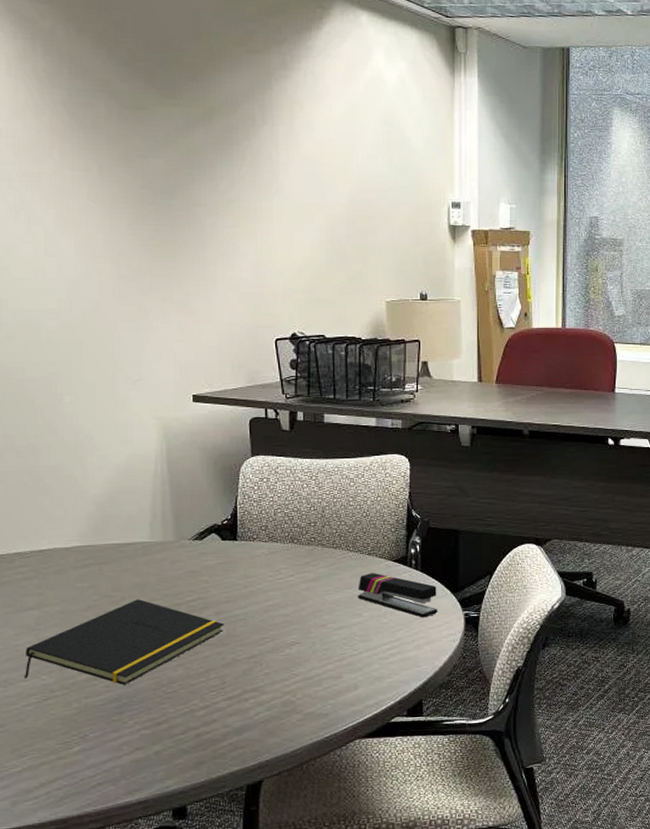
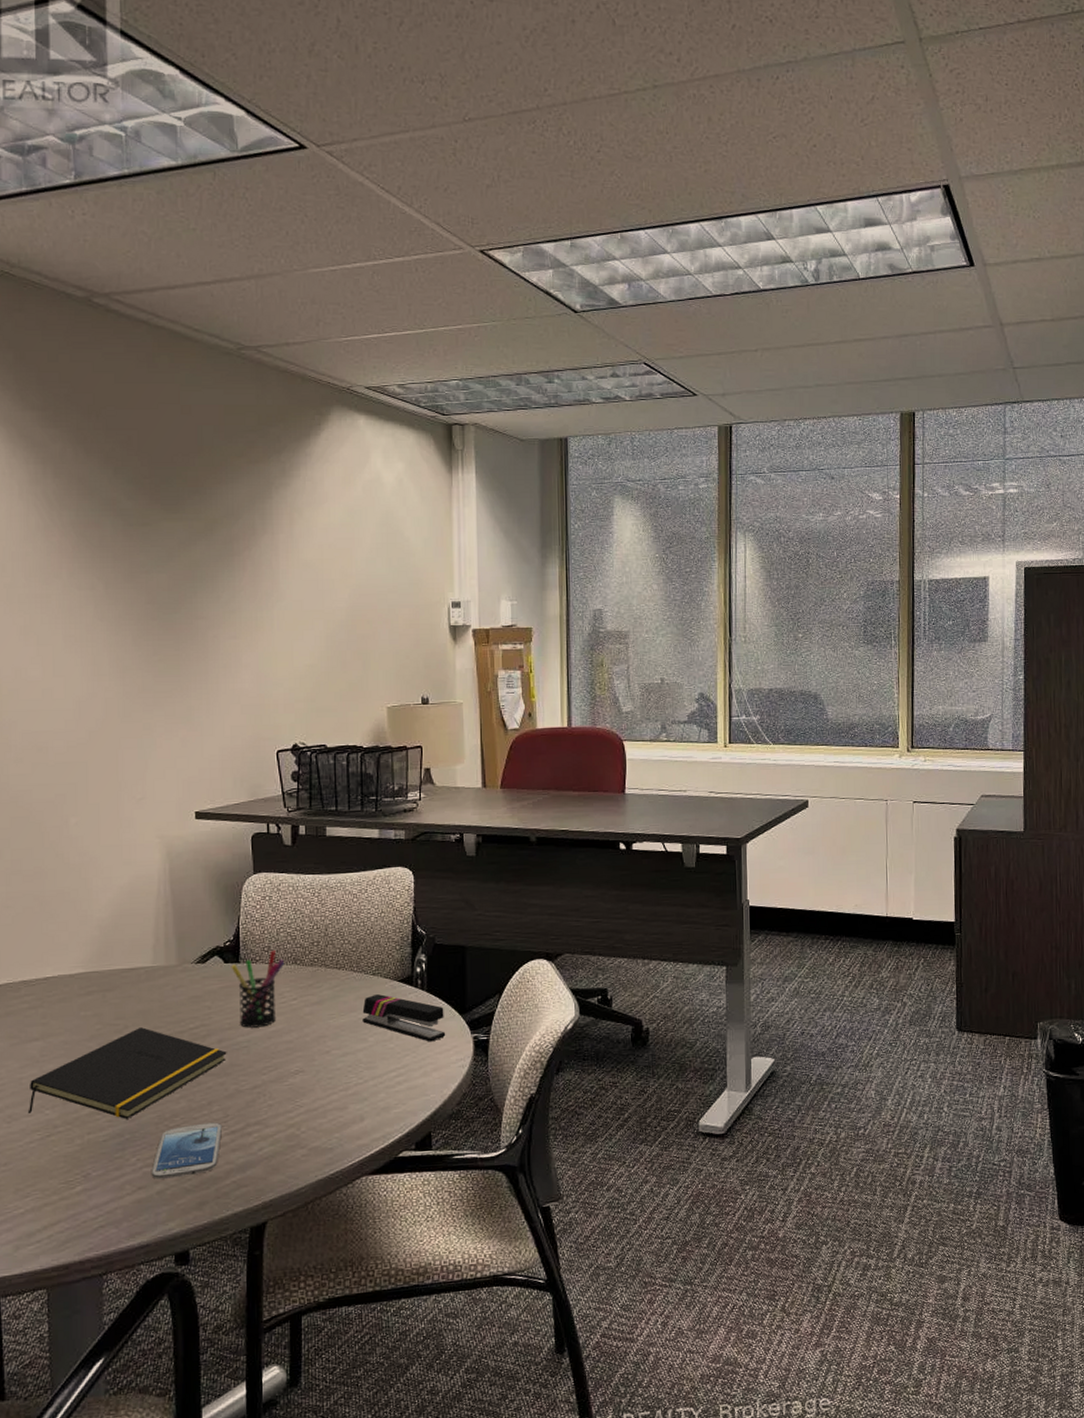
smartphone: none [148,689,219,741] -> present [151,1122,222,1179]
pen holder: none [228,530,282,602] -> present [231,951,285,1028]

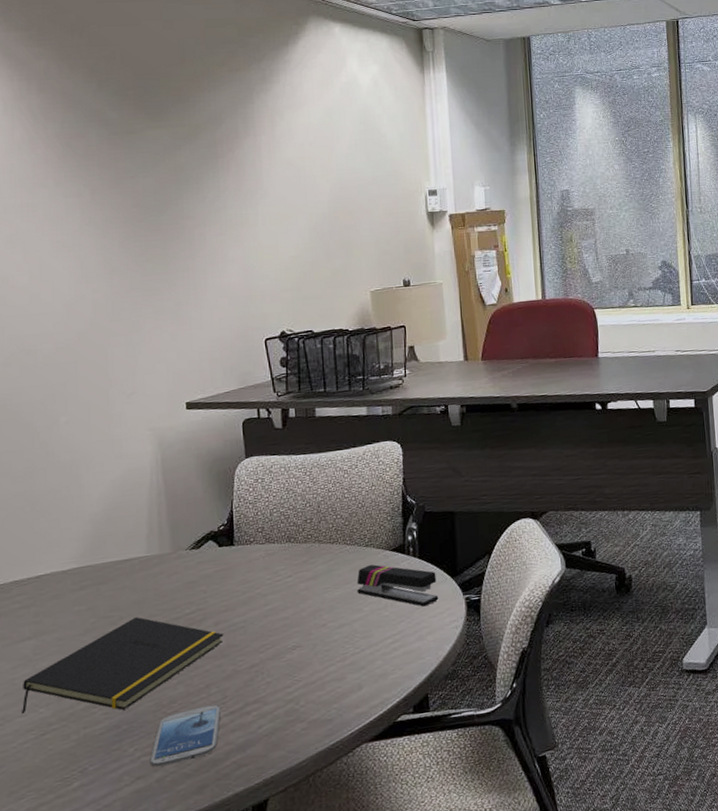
pen holder: present [231,951,285,1028] -> none [225,531,279,609]

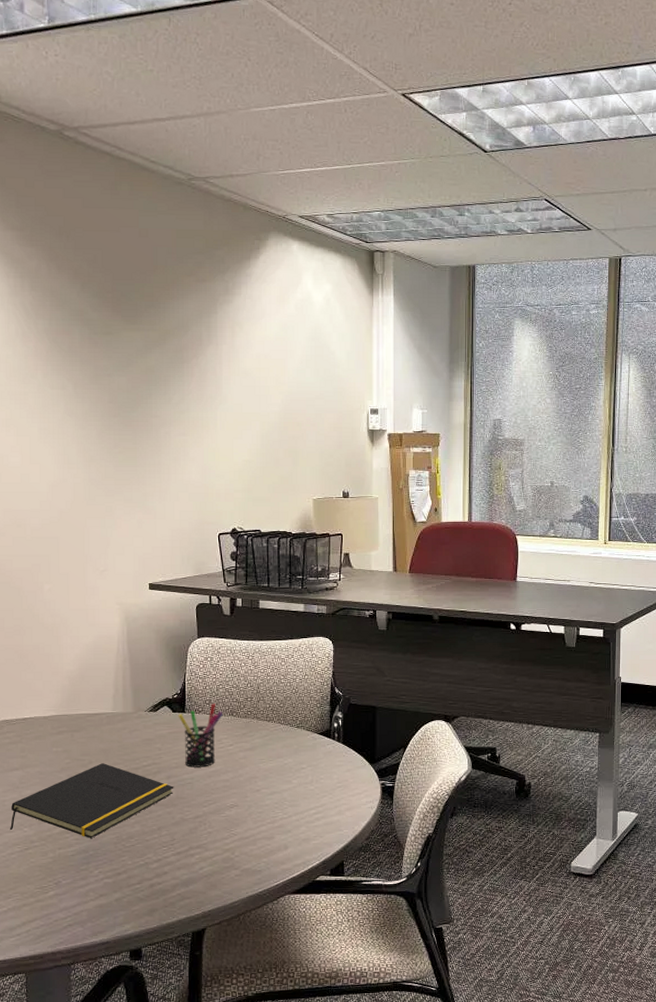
smartphone: present [149,704,221,768] -> none [110,844,169,889]
pen holder: none [225,531,279,609] -> present [178,704,223,768]
stapler: present [357,564,439,607] -> none [288,744,358,786]

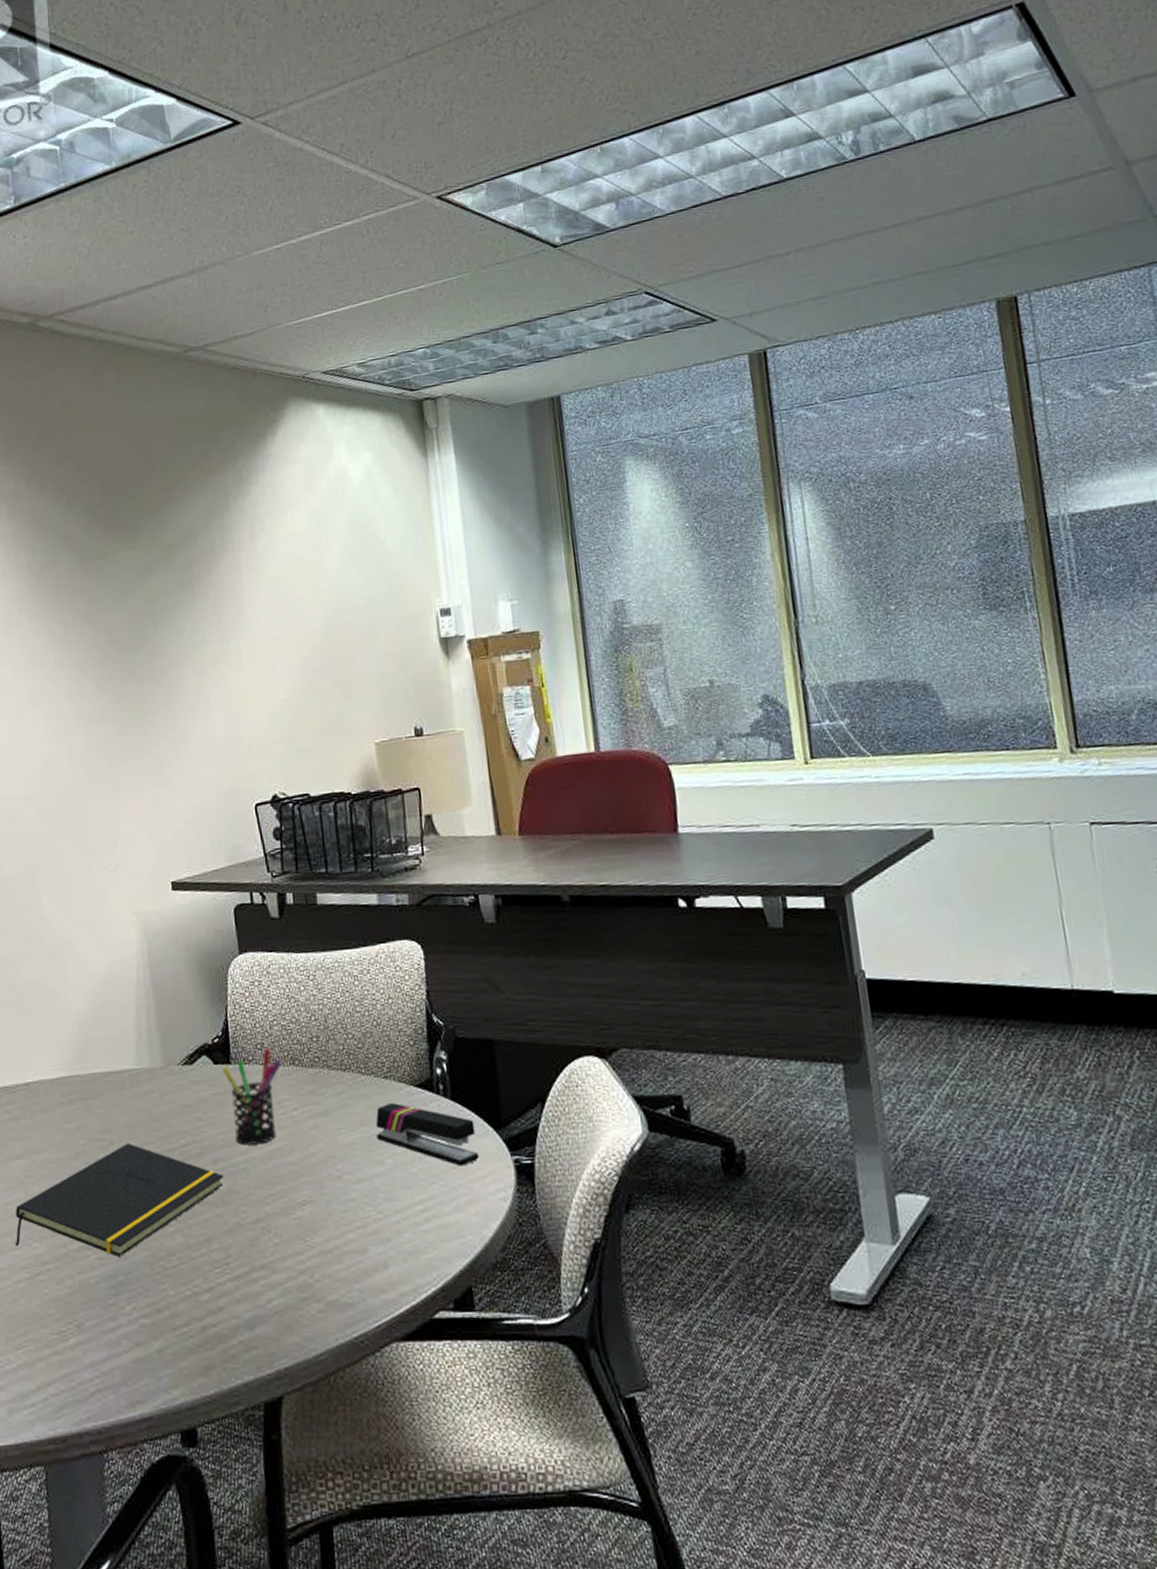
stapler: none [288,744,358,786] -> present [375,1103,480,1166]

